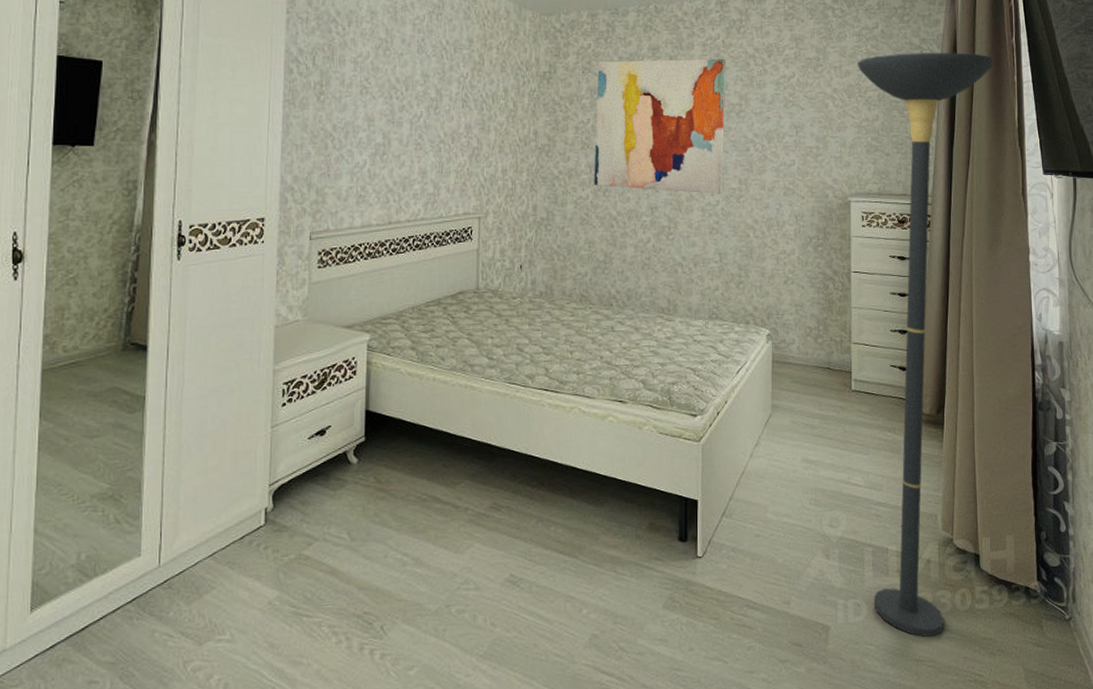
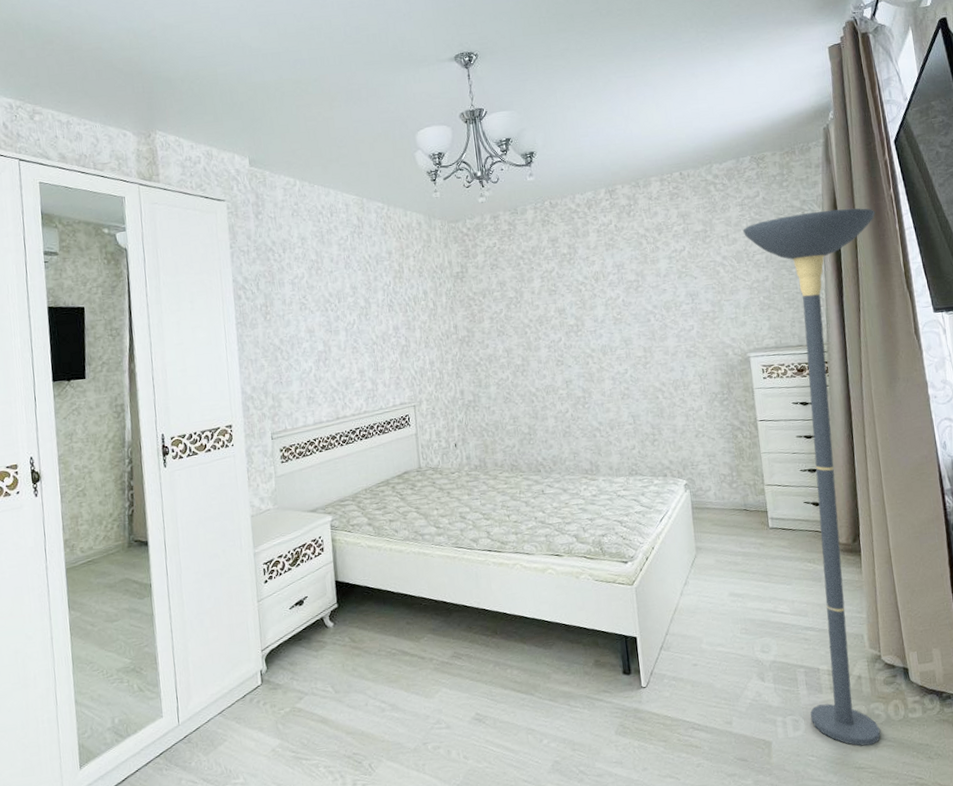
wall art: present [594,58,726,194] -> none [504,241,629,368]

